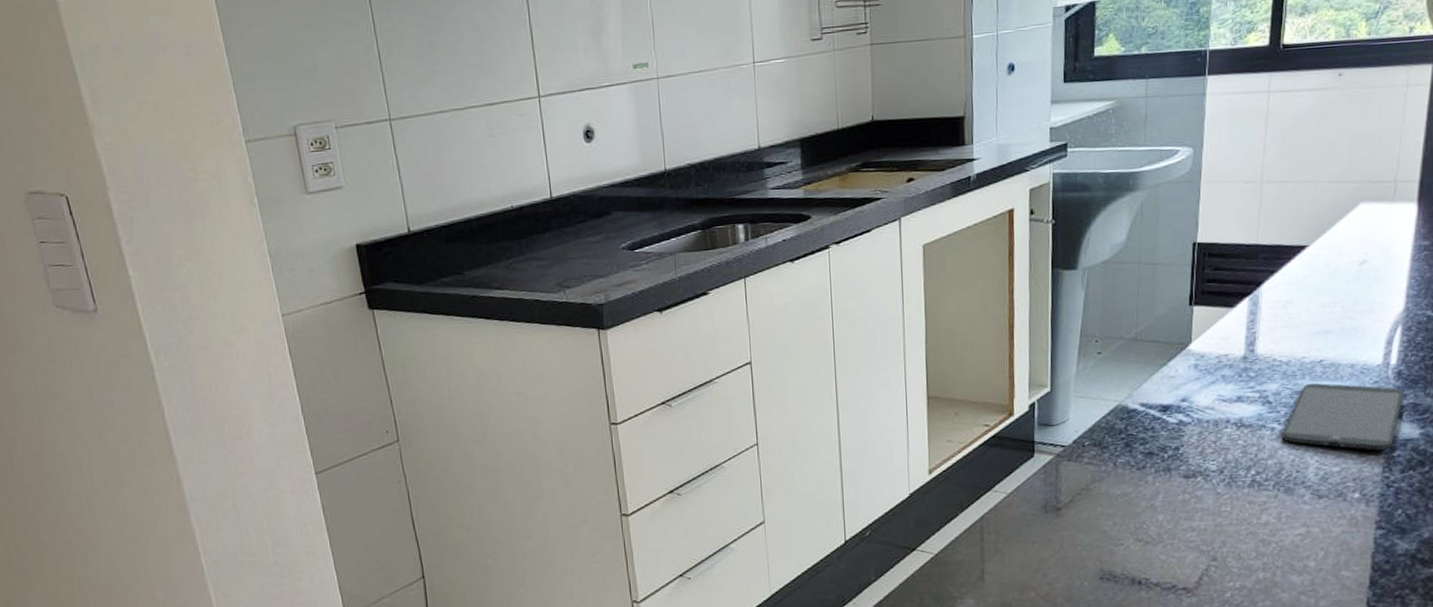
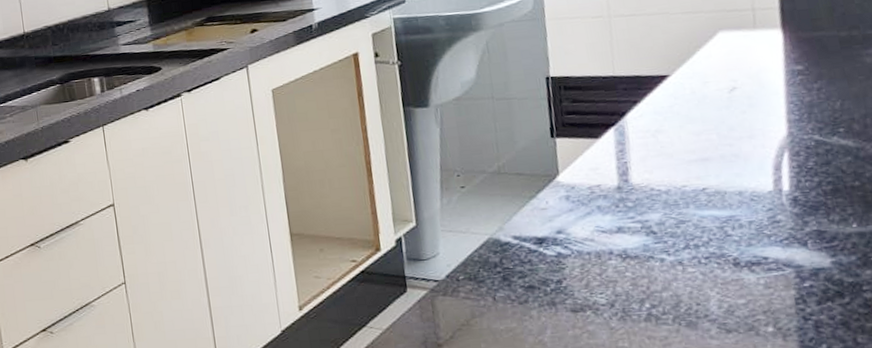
smartphone: present [1282,383,1404,451] -> none [673,211,805,281]

